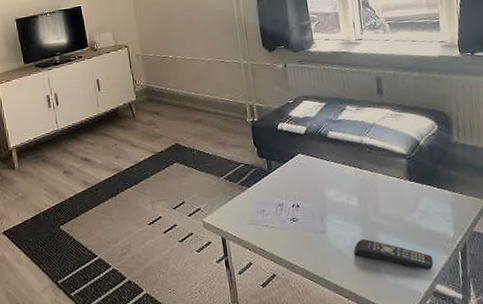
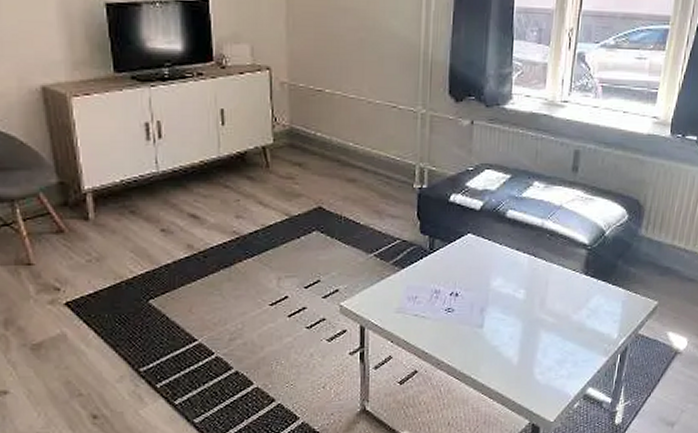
remote control: present [353,239,434,270] -> none [509,336,591,372]

